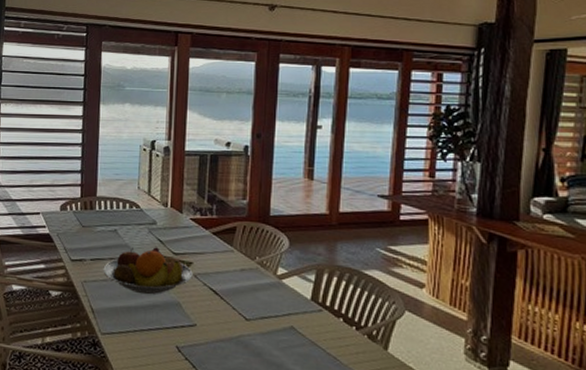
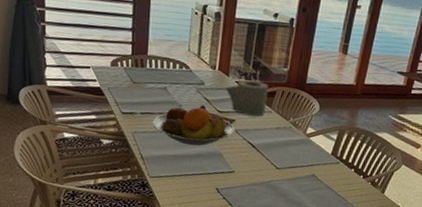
toilet paper roll: none [179,216,228,258] -> present [225,79,269,117]

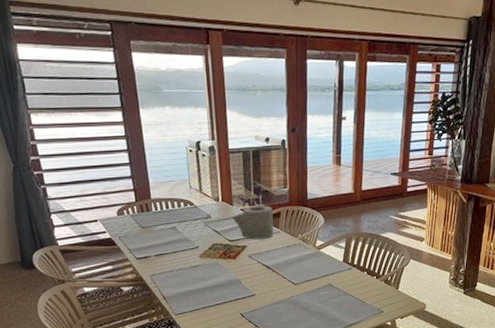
fruit bowl: present [152,104,235,146] -> none [168,237,248,278]

